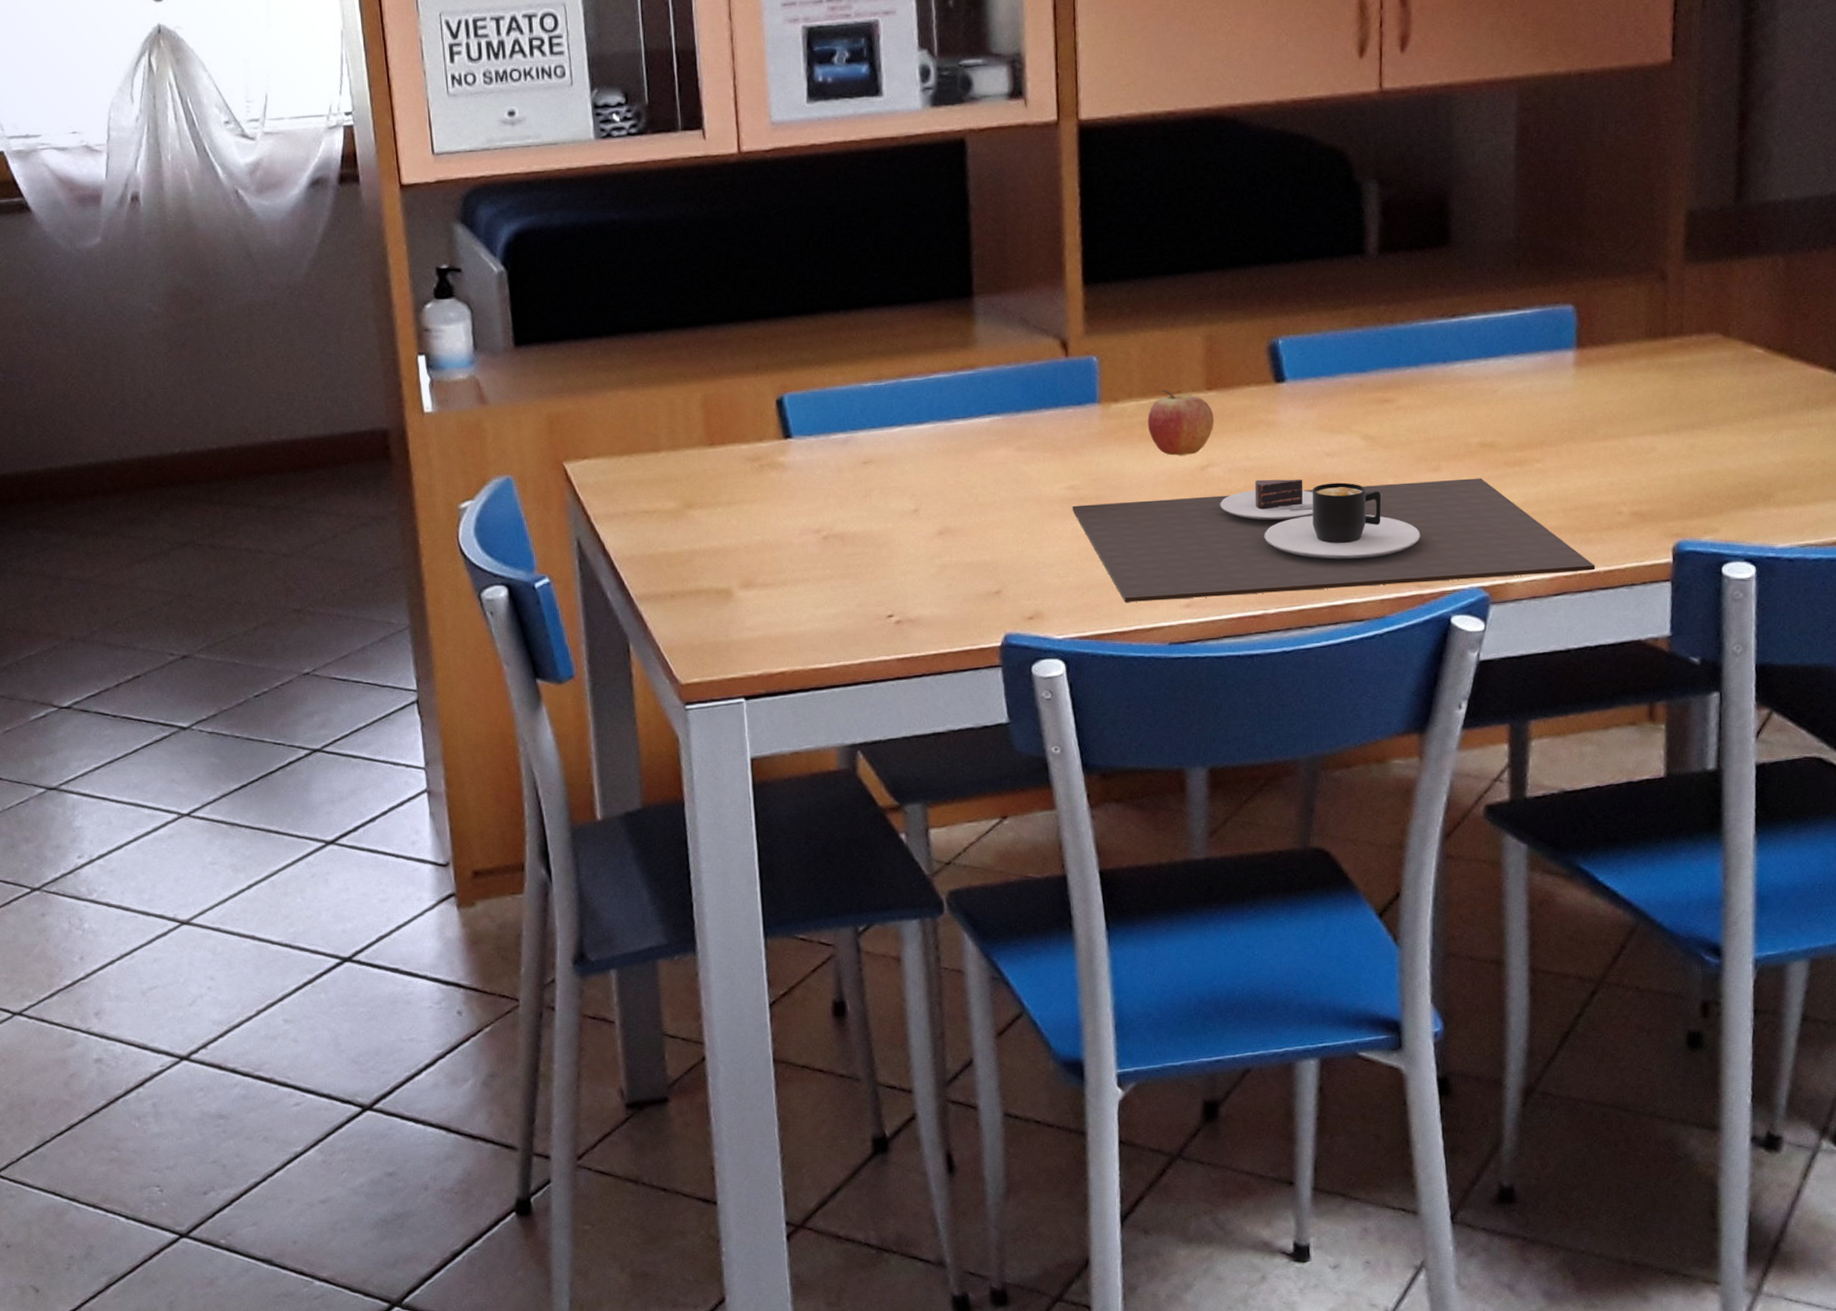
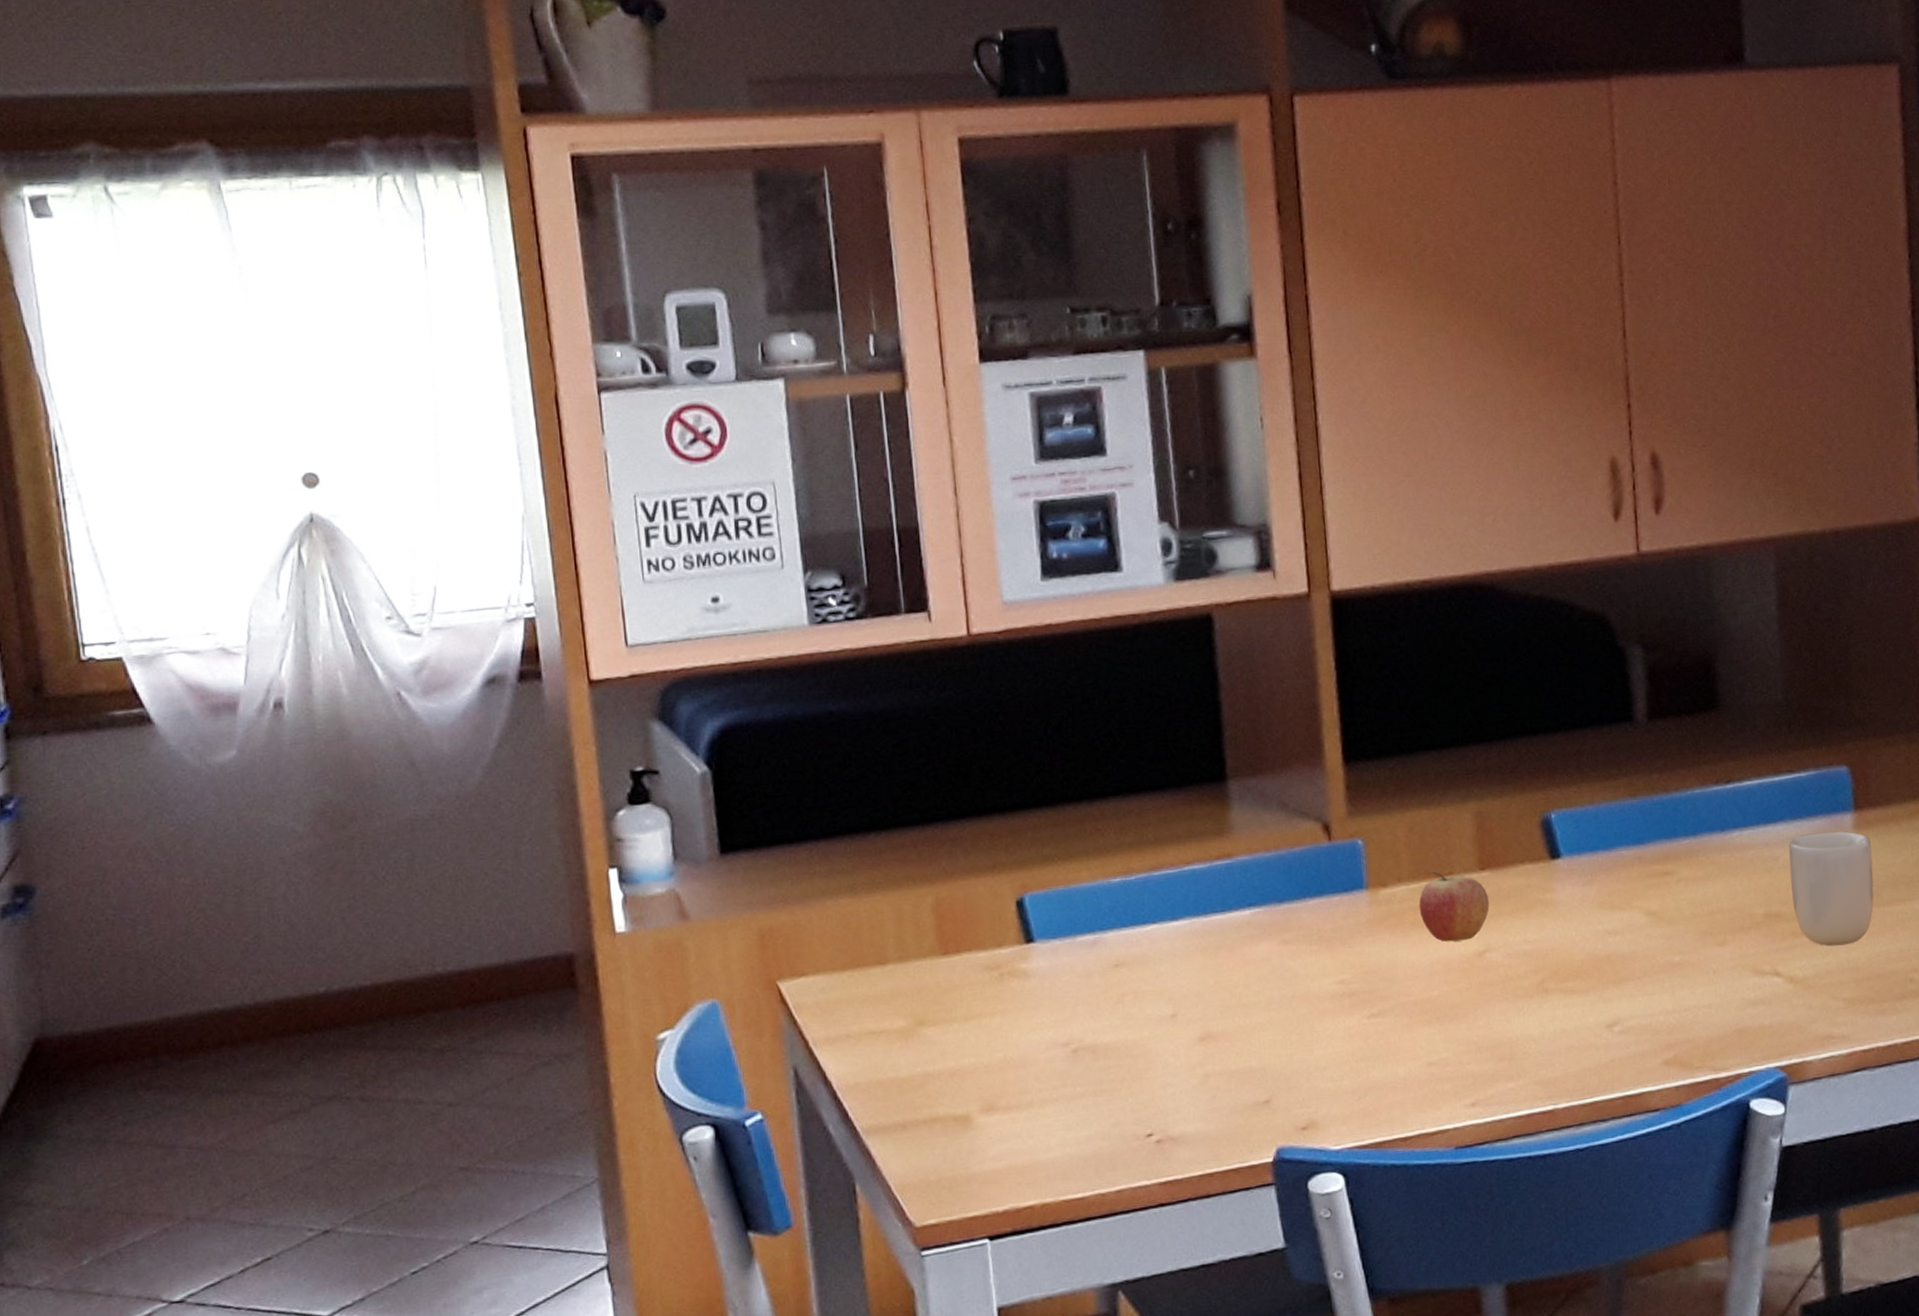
place setting: present [1072,478,1595,602] -> none [1343,950,1893,1105]
cup: none [1508,367,1591,477] -> present [1789,831,1874,946]

